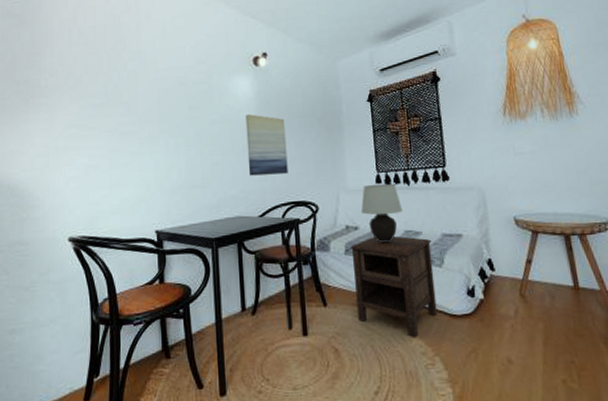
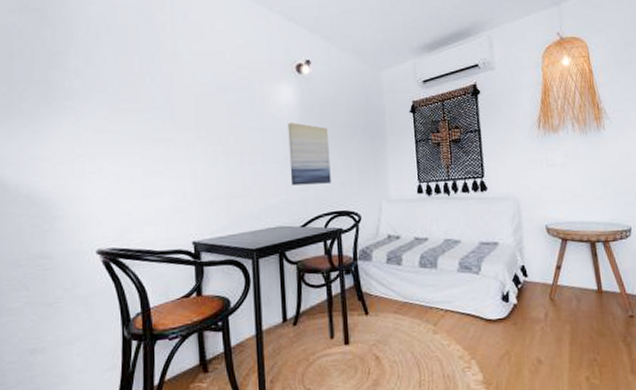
nightstand: present [349,235,438,338] -> none [391,244,474,343]
table lamp: present [360,183,403,243] -> none [402,193,444,252]

